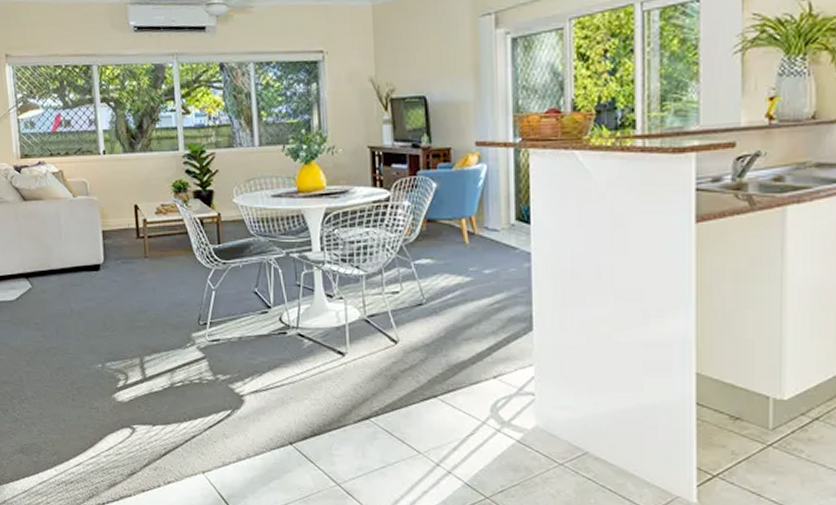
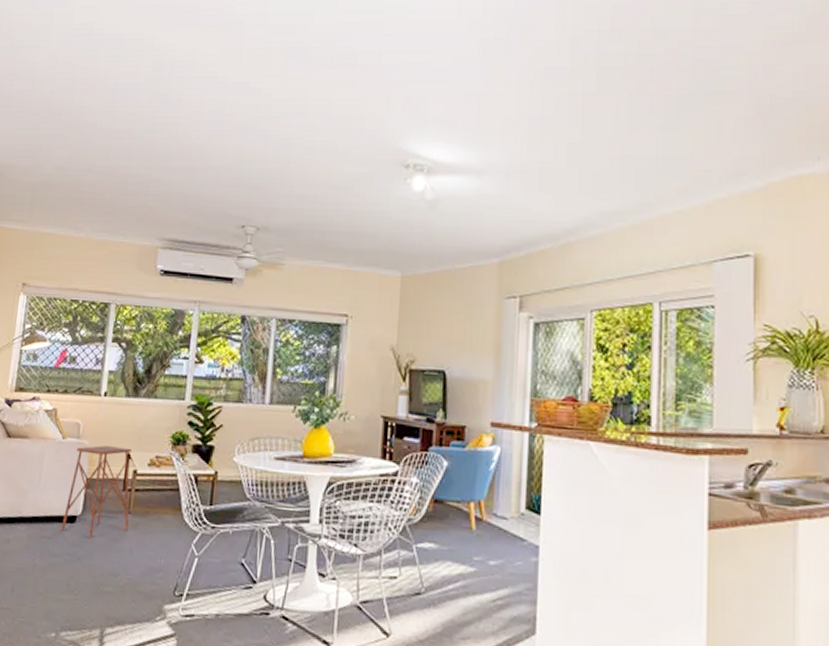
side table: none [88,199,149,283] -> present [61,445,132,539]

